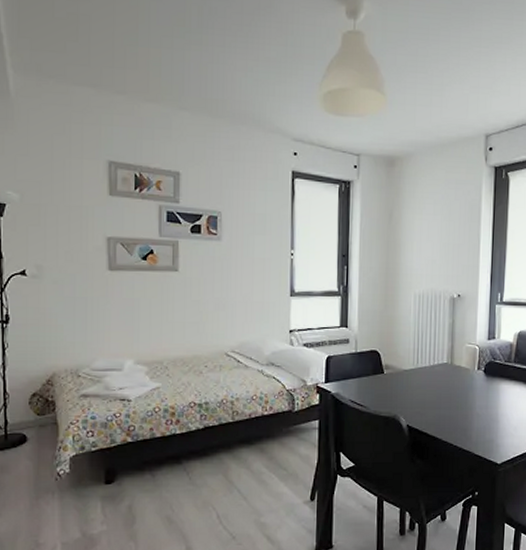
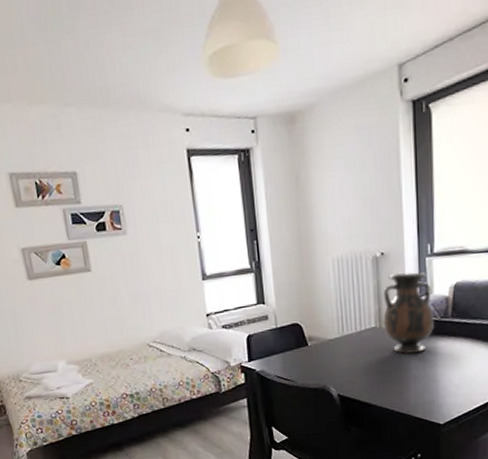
vase: none [454,315,499,393] -> present [383,272,434,354]

